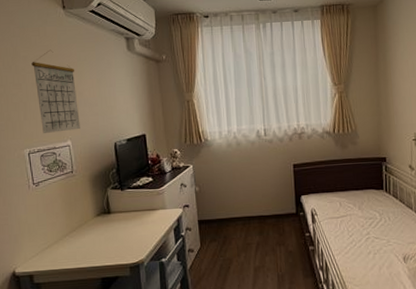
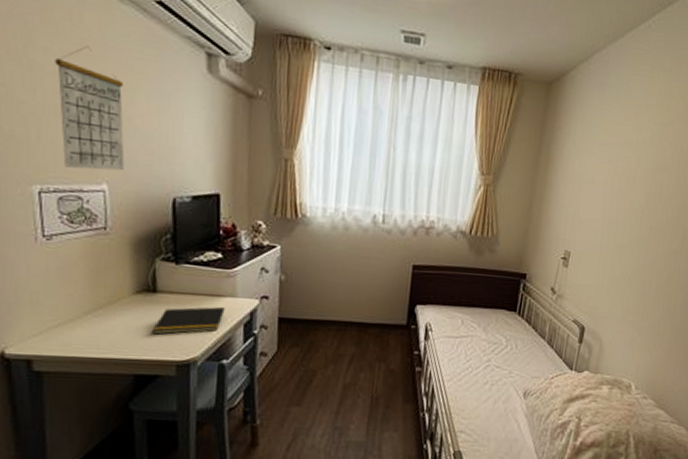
notepad: none [110,218,159,245] -> present [152,307,225,335]

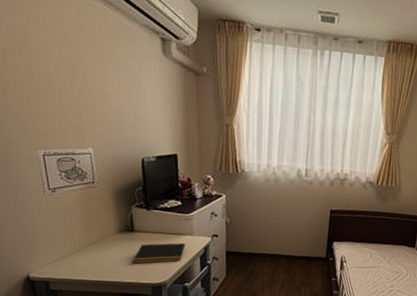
calendar: present [55,46,125,171] -> none [46,36,104,138]

